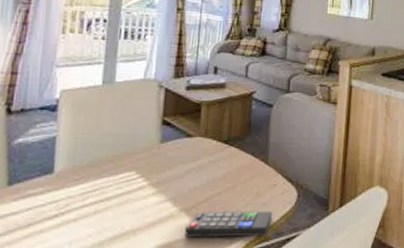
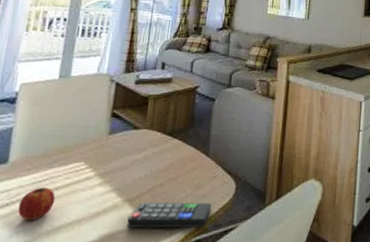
fruit: none [68,197,107,232] -> present [18,187,56,221]

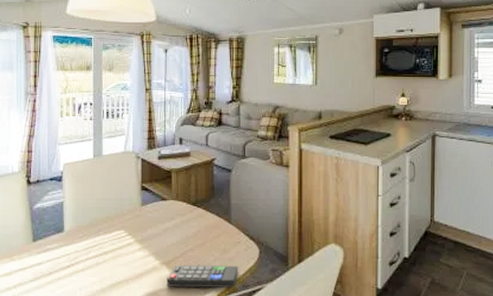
fruit: present [18,187,56,221] -> none [77,252,105,280]

